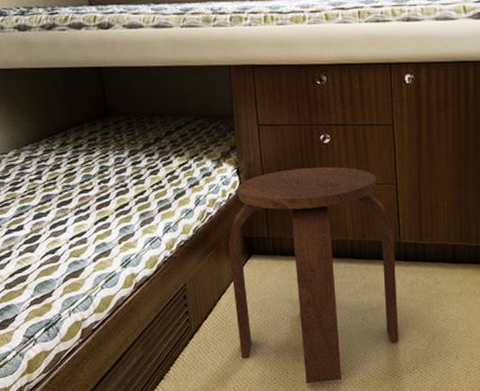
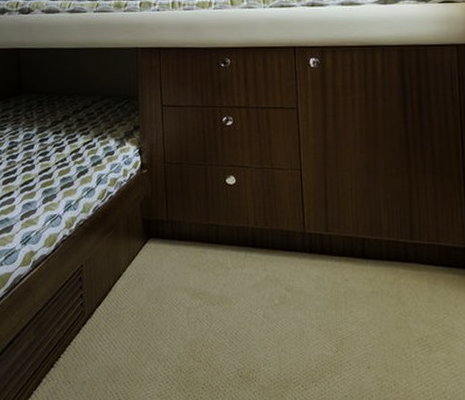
stool: present [228,166,399,383] -> none [127,149,304,385]

